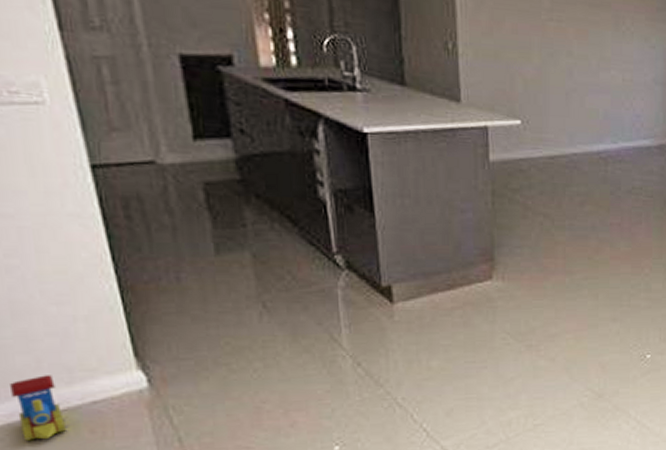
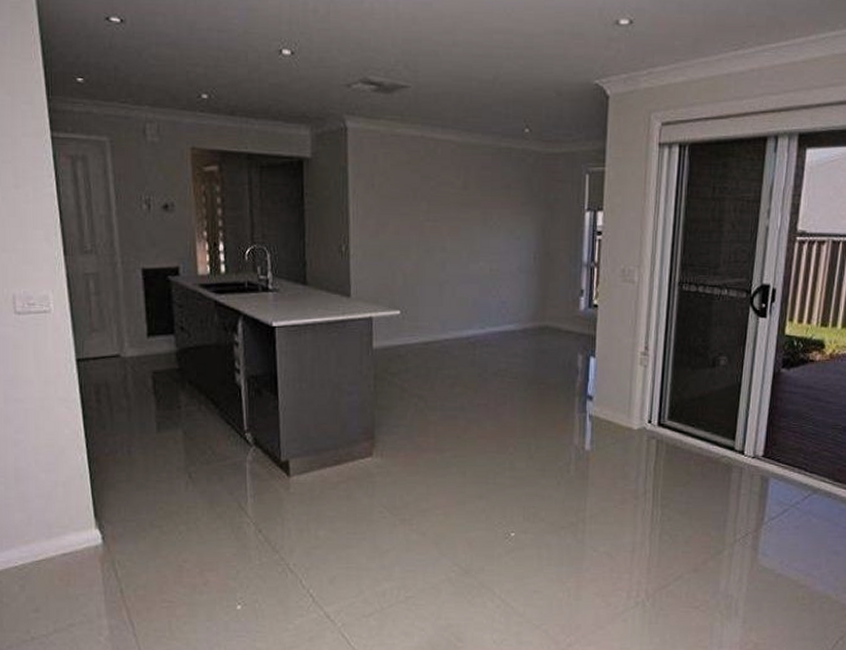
toy train: present [9,375,66,441] -> none [9,530,43,584]

